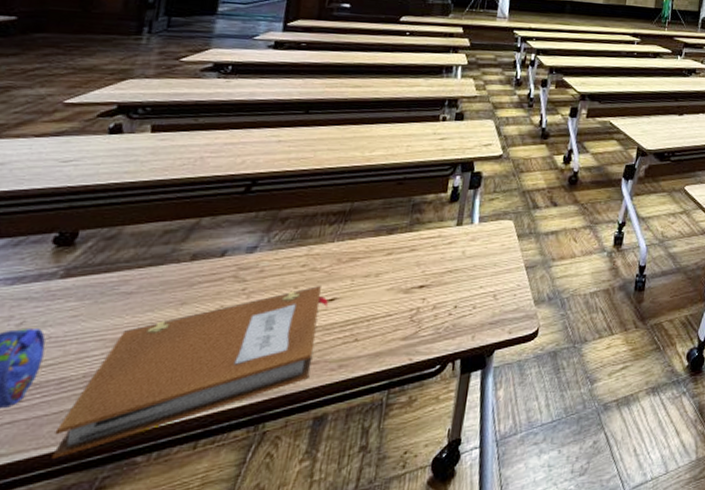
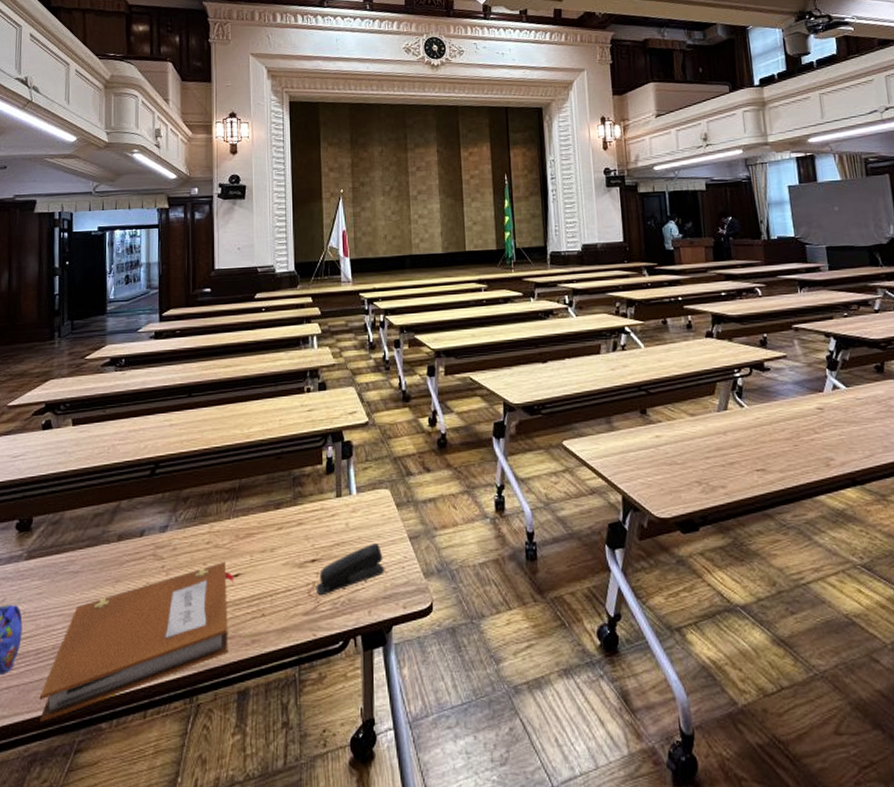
stapler: none [419,270,496,320] -> present [316,542,385,595]

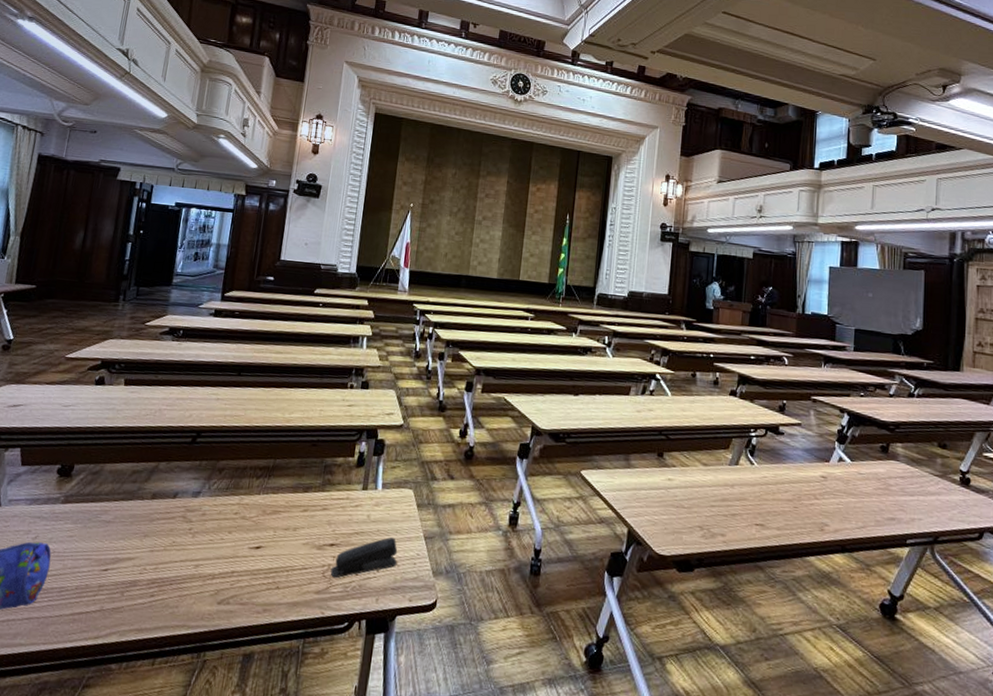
notebook: present [39,561,233,722] -> none [54,532,255,655]

